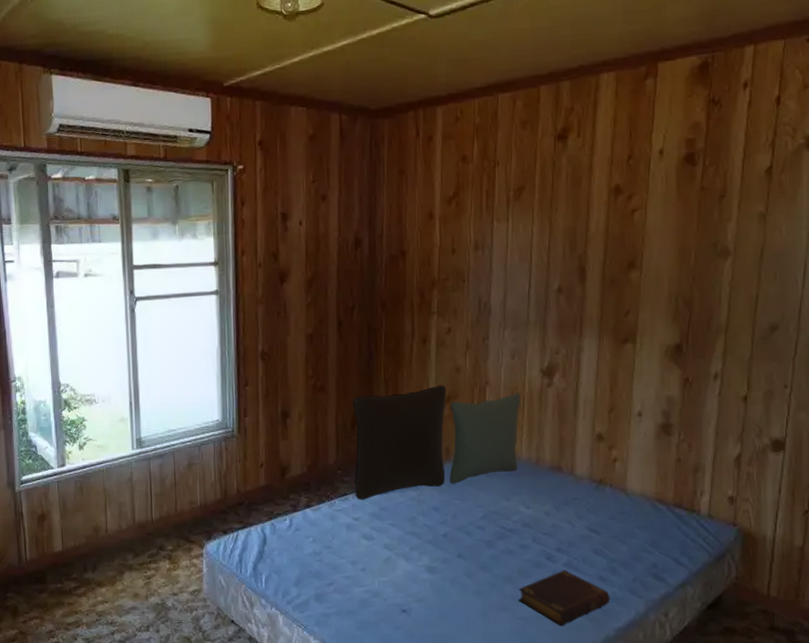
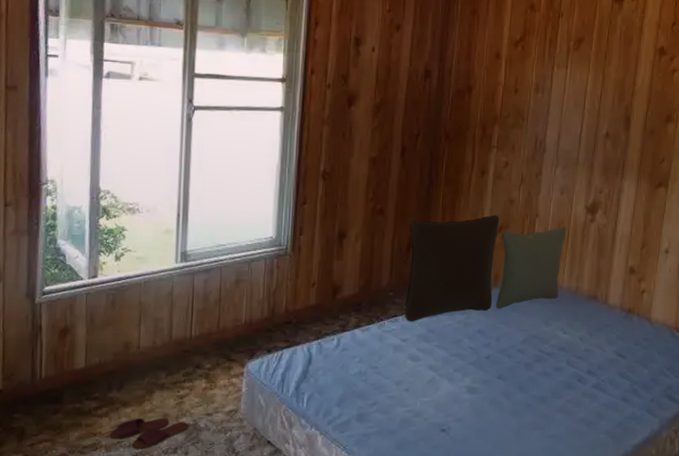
slippers: none [89,597,158,626] -> present [109,417,189,448]
book: present [518,570,610,625] -> none [550,391,630,443]

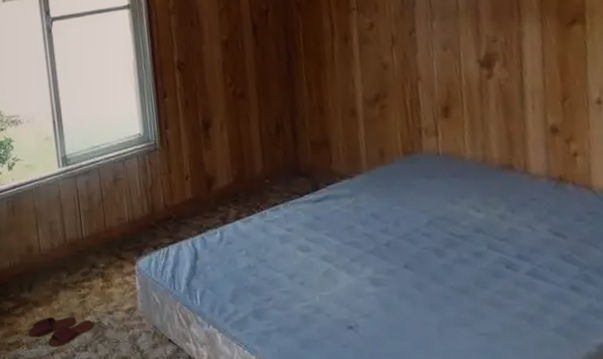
pillow: present [405,215,500,323] -> none [274,83,383,211]
pillow: present [496,226,566,310] -> none [380,86,462,190]

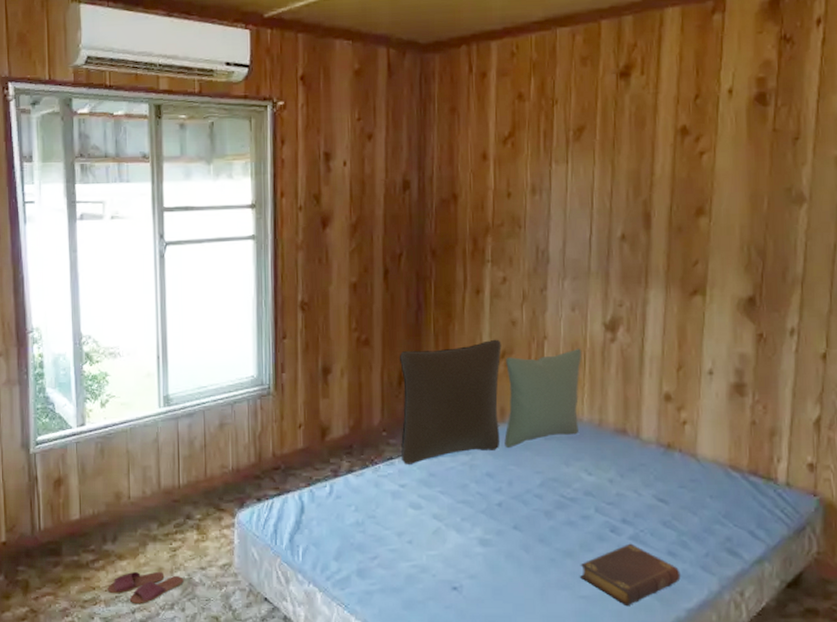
pillow: none [274,83,383,211] -> present [399,339,502,466]
pillow: none [380,86,462,190] -> present [504,348,581,449]
book: none [477,279,587,342] -> present [580,543,681,605]

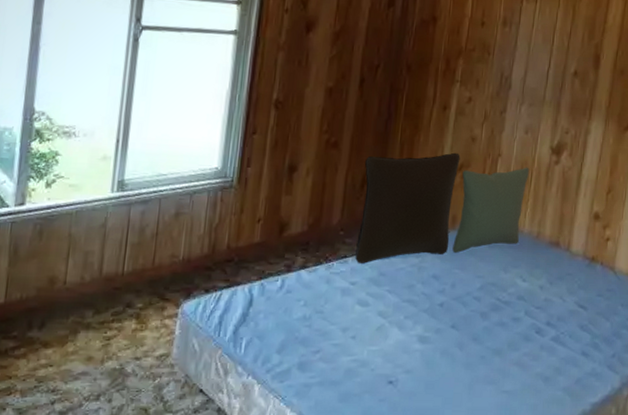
slippers: present [108,571,184,603] -> none [26,360,115,394]
book: present [580,543,681,605] -> none [505,344,590,400]

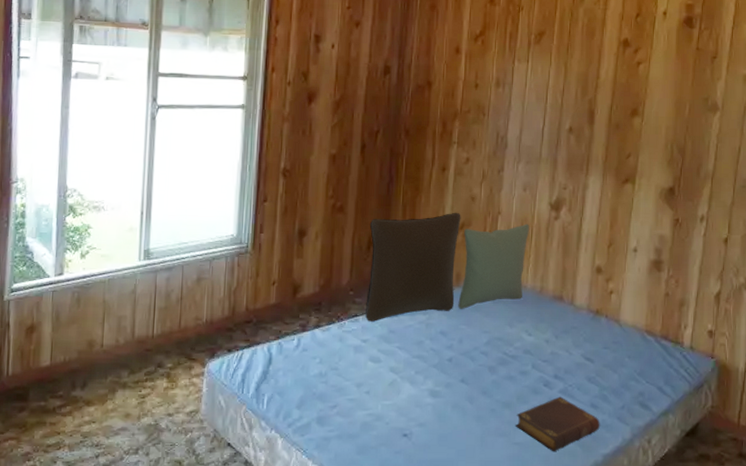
book: none [505,344,590,400] -> present [516,396,600,451]

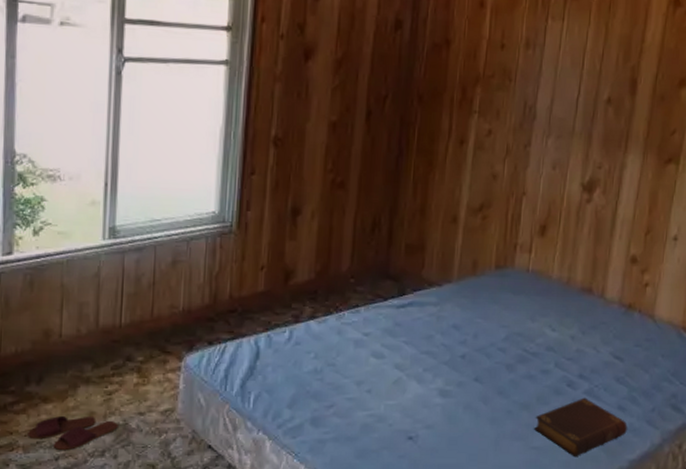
slippers: none [73,417,150,448] -> present [28,416,118,450]
pillow: present [365,212,461,323] -> none [368,191,481,314]
pillow: present [458,223,529,310] -> none [474,206,557,302]

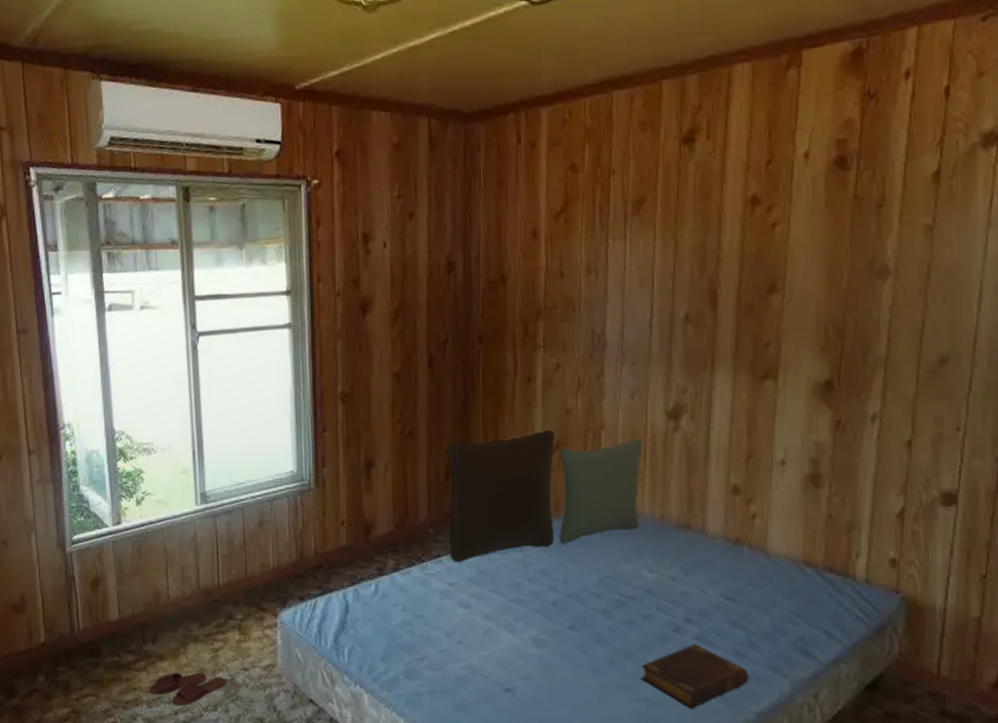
pillow: none [368,191,481,314] -> present [445,429,555,563]
pillow: none [474,206,557,302] -> present [559,438,642,545]

